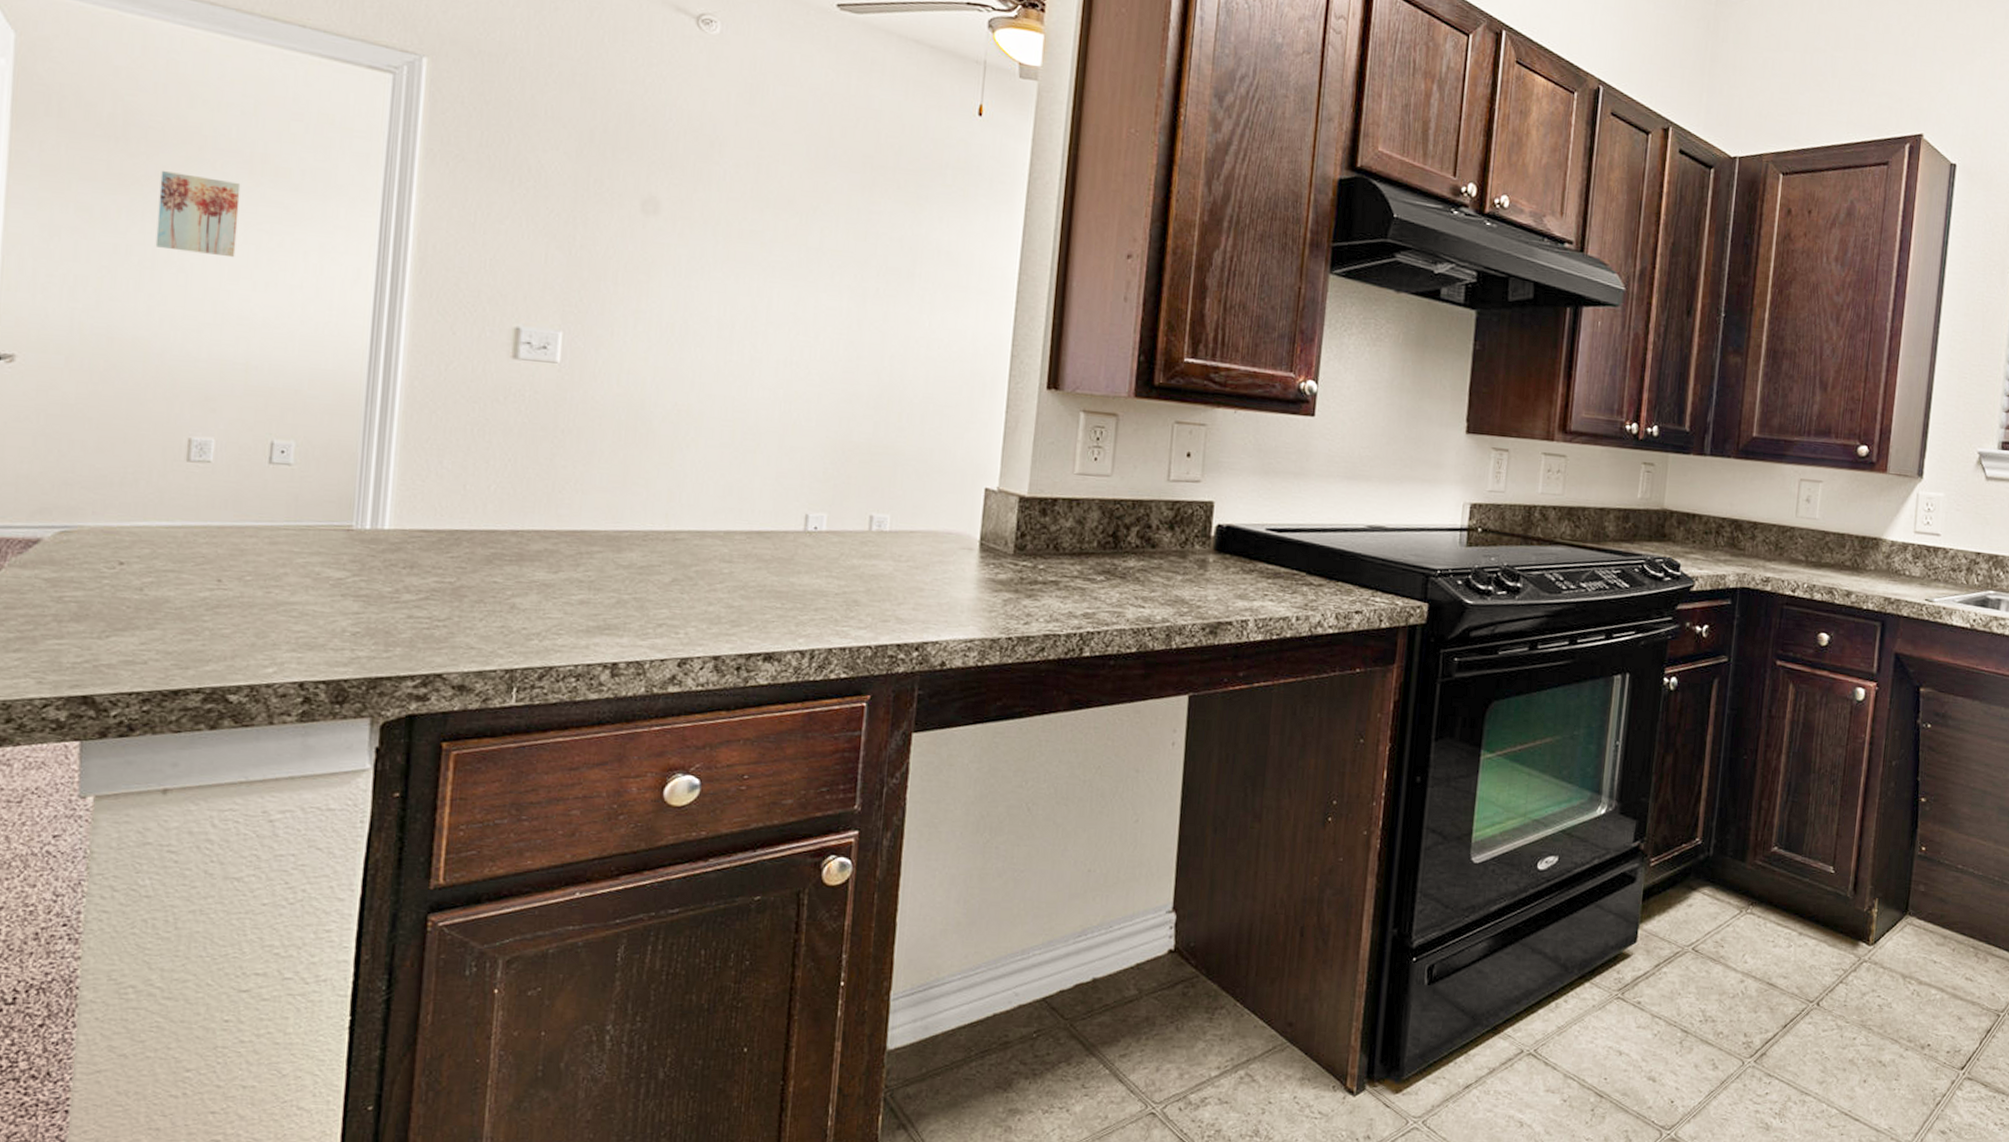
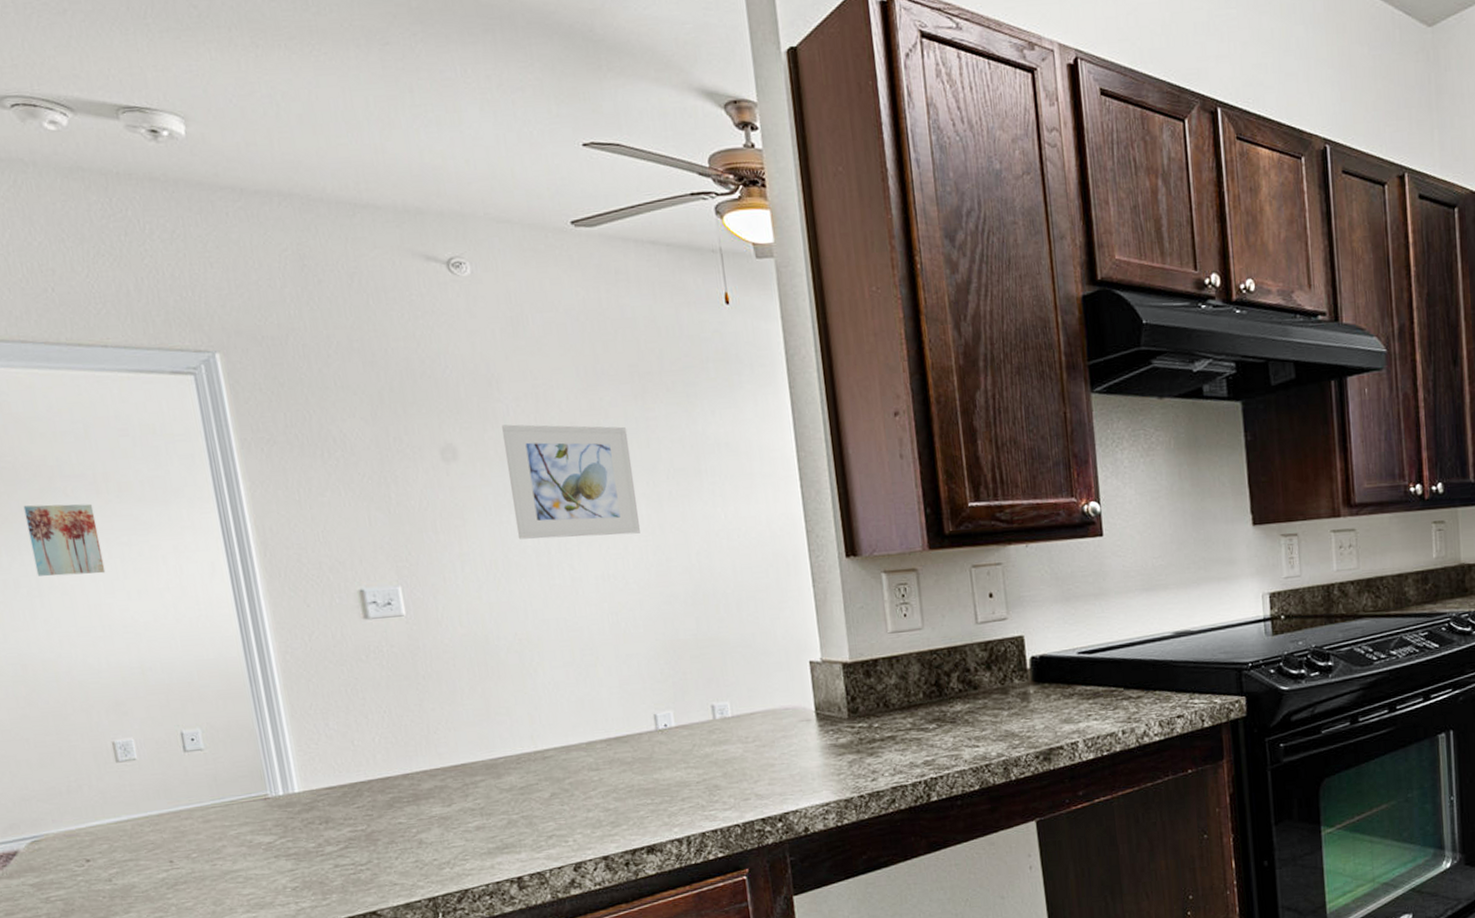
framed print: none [703,189,847,325] -> present [502,424,641,540]

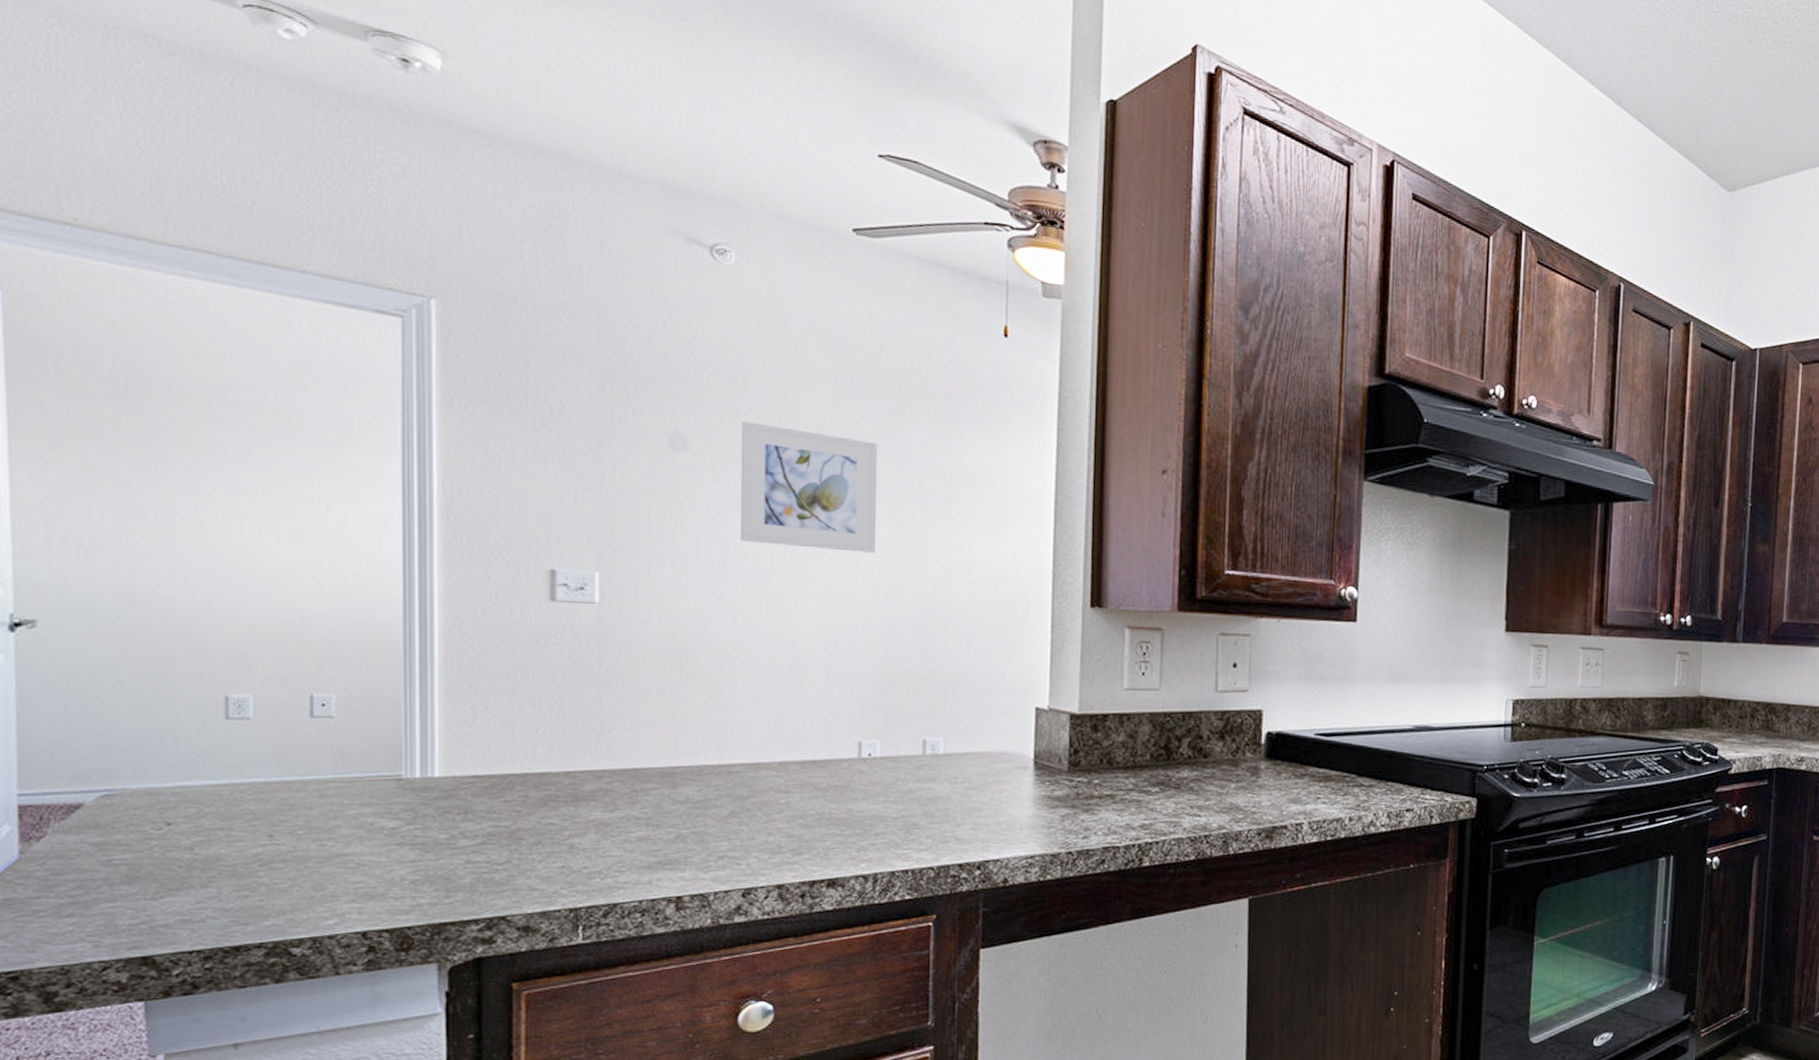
wall art: present [23,503,106,576] -> none [169,425,255,512]

